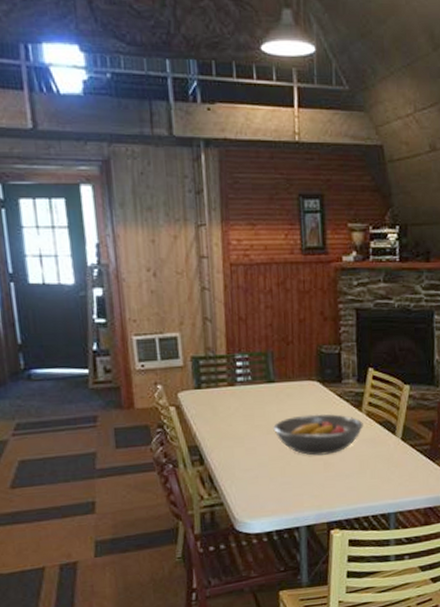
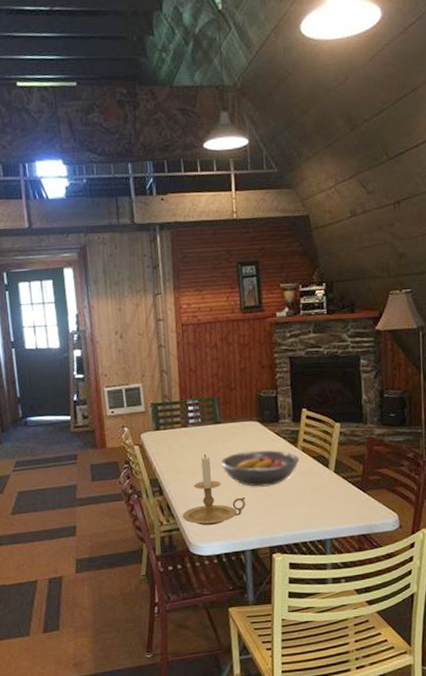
candle holder: none [226,418,302,500] -> present [182,454,246,526]

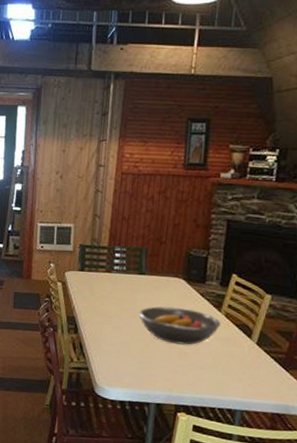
candle holder: present [182,454,246,526] -> none [92,302,159,372]

